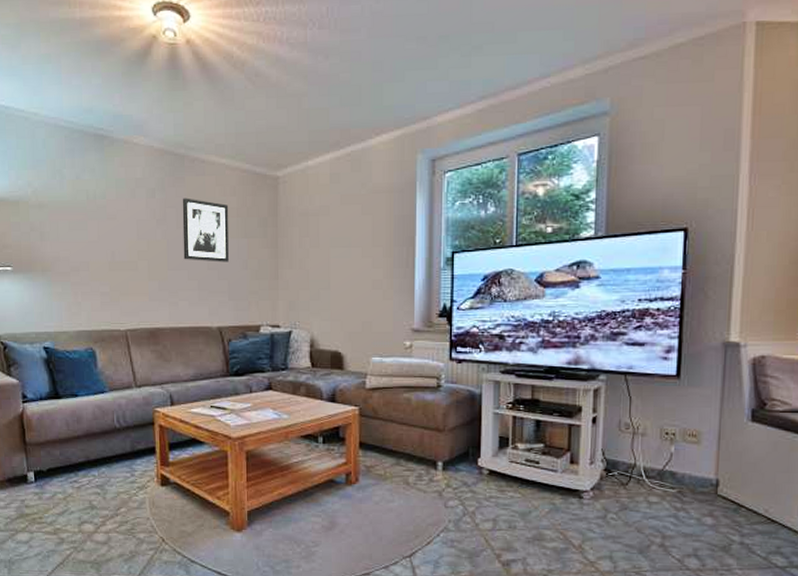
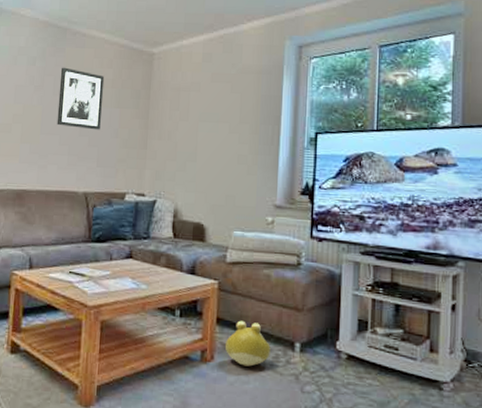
plush toy: none [369,443,413,486] -> present [225,320,271,367]

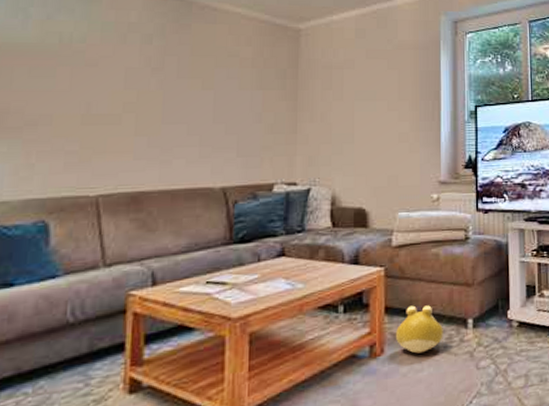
wall art: present [57,67,105,130] -> none [183,46,243,115]

